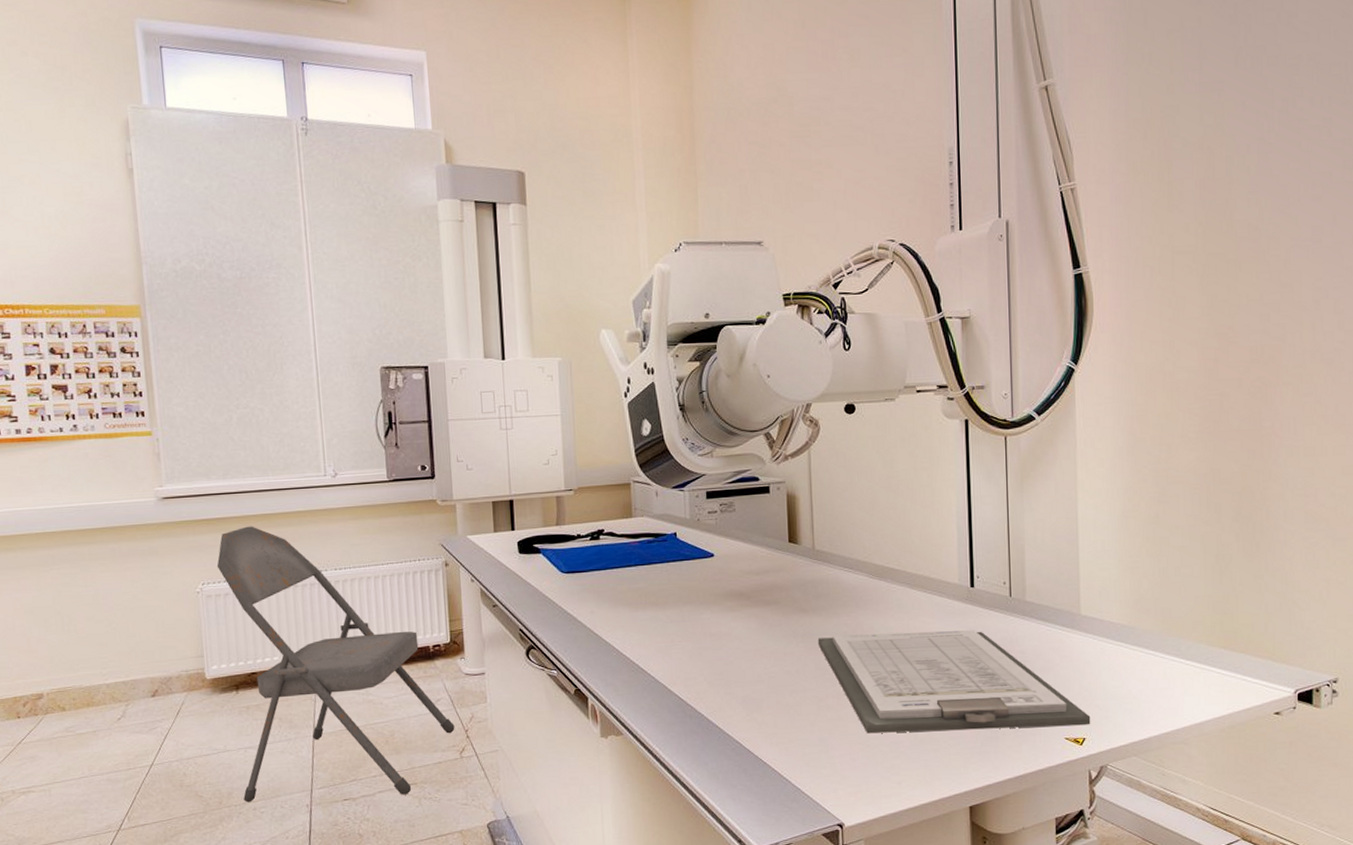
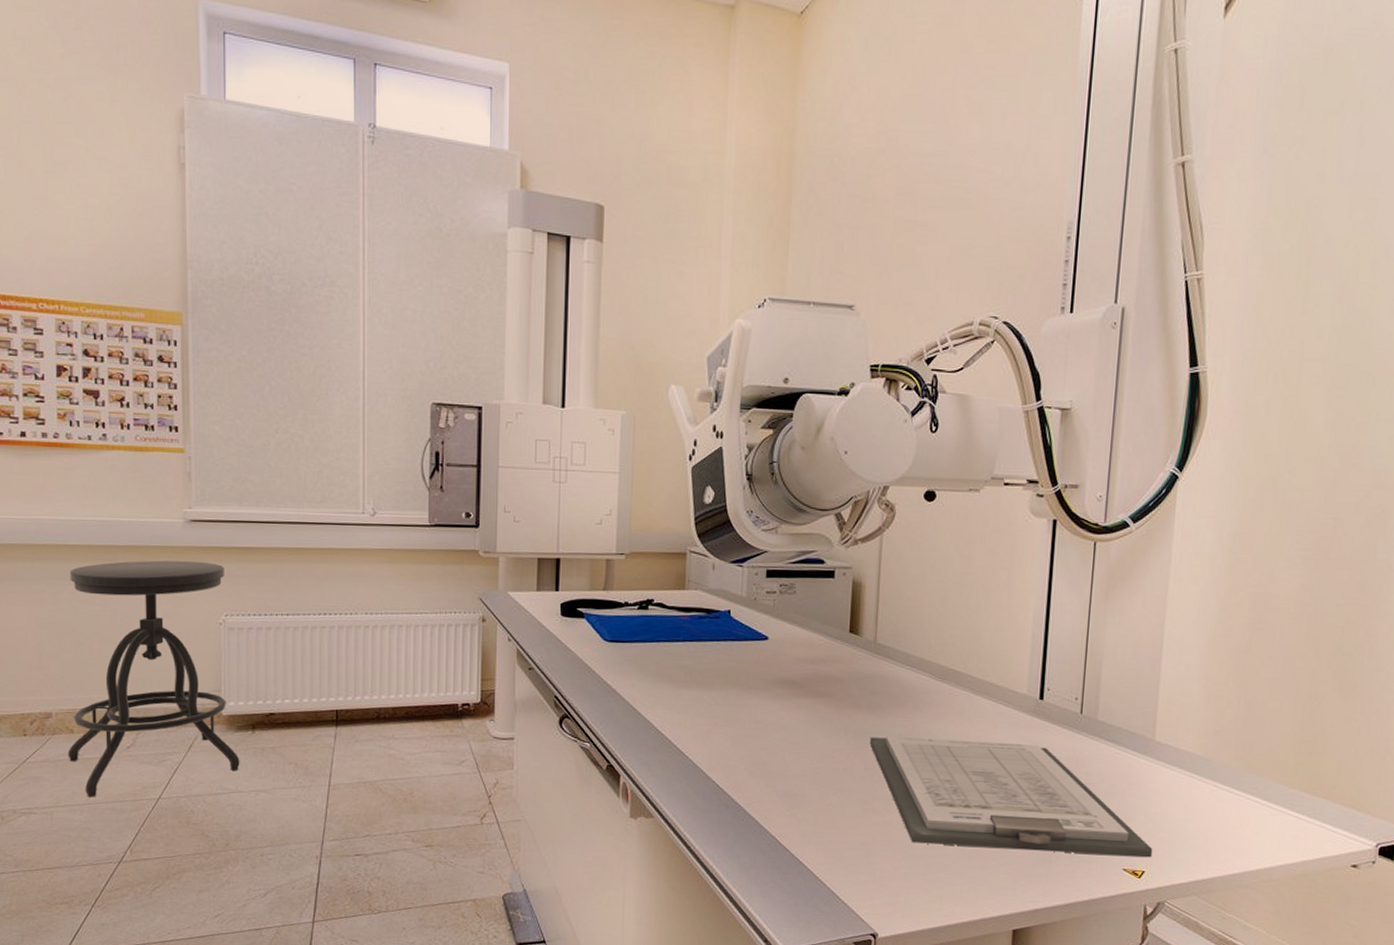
stool: none [51,536,227,771] -> present [68,560,240,797]
folding chair: present [216,526,455,803] -> none [242,559,478,857]

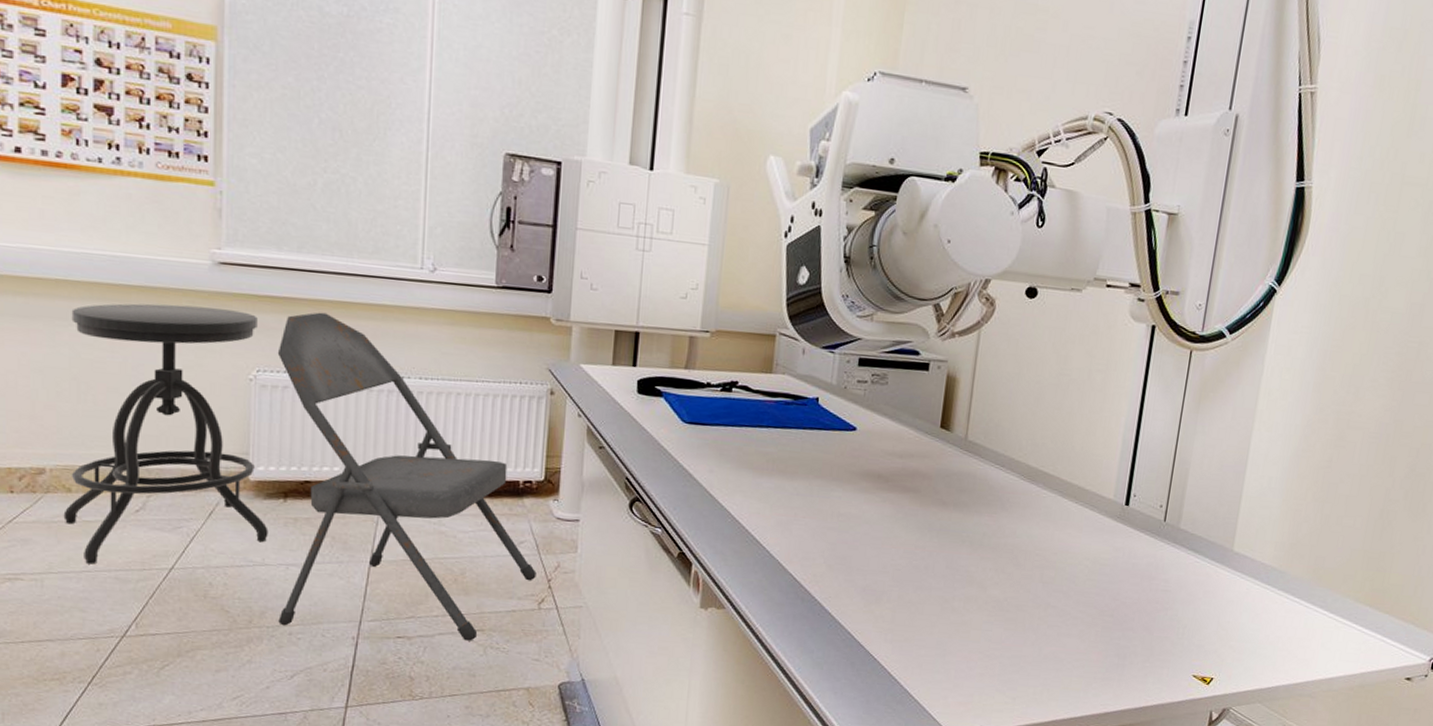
folding chair: none [242,559,478,857] -> present [277,312,537,641]
clipboard: present [869,735,1153,858] -> none [953,534,1223,665]

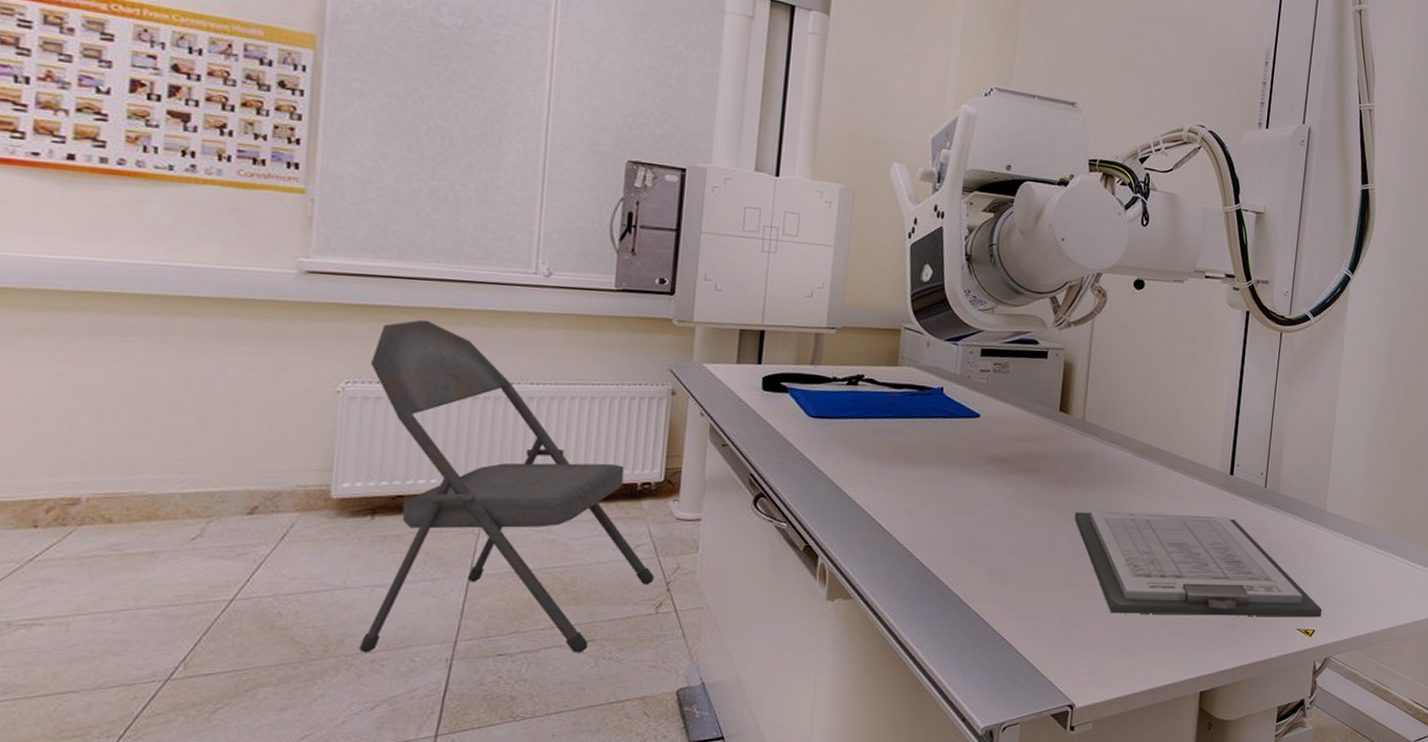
stool: present [63,303,269,564] -> none [100,316,352,602]
clipboard: none [953,534,1223,665] -> present [1074,510,1322,618]

